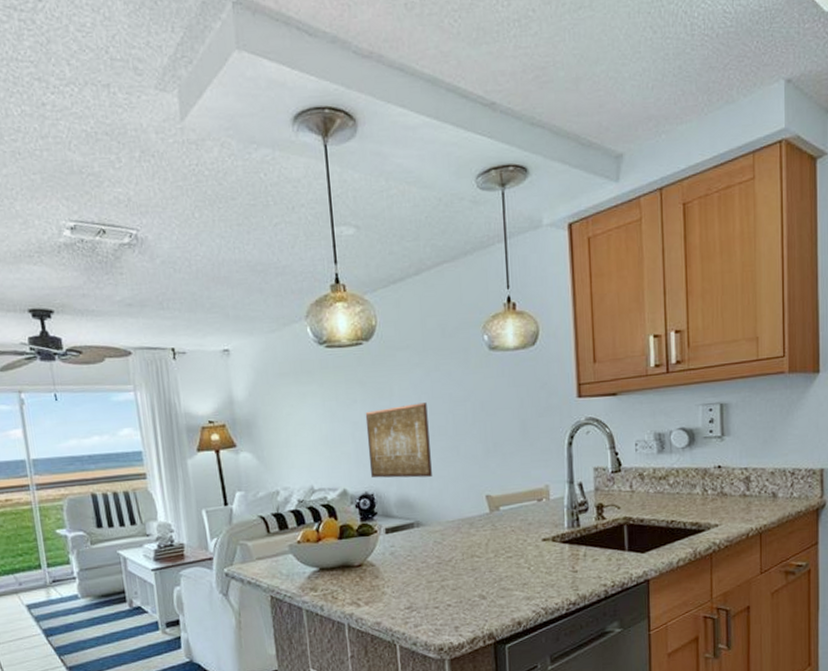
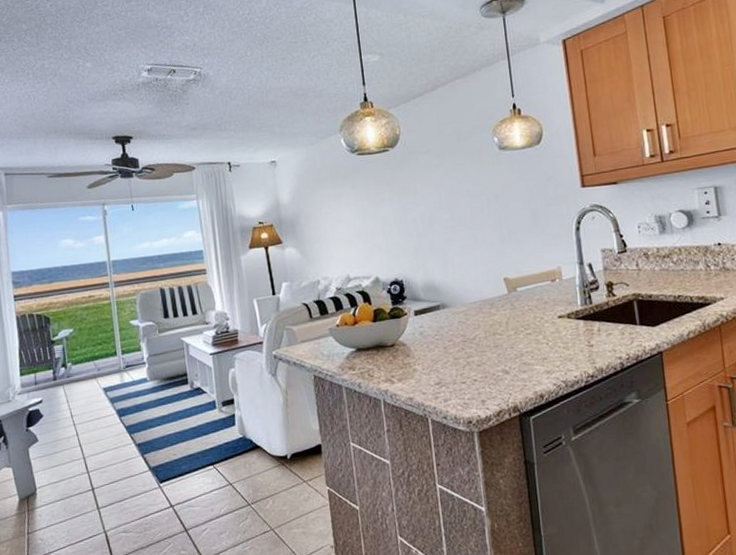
wall art: present [365,402,432,478] -> none [393,198,454,266]

